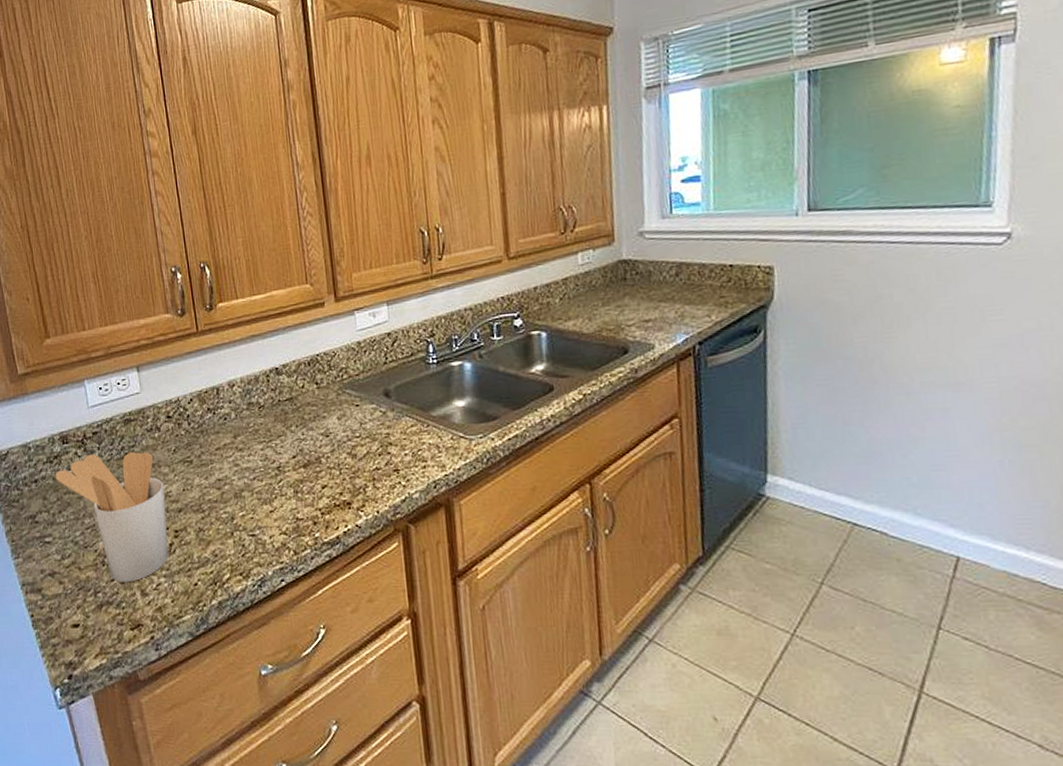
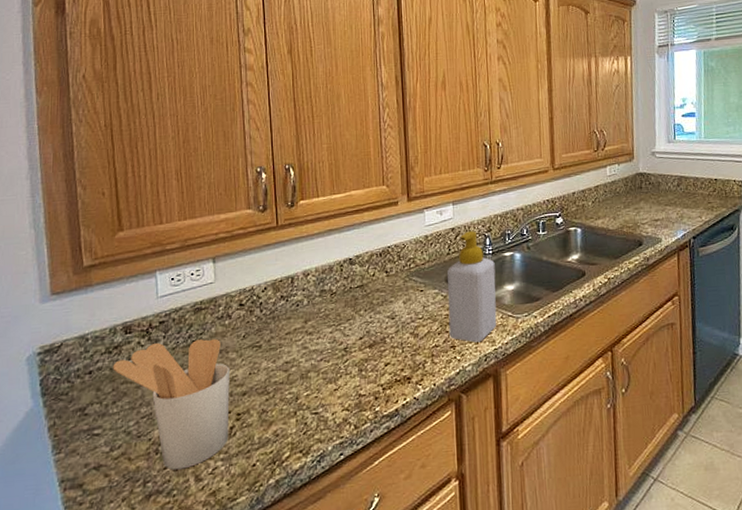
soap bottle: none [385,336,447,467] -> present [447,231,497,343]

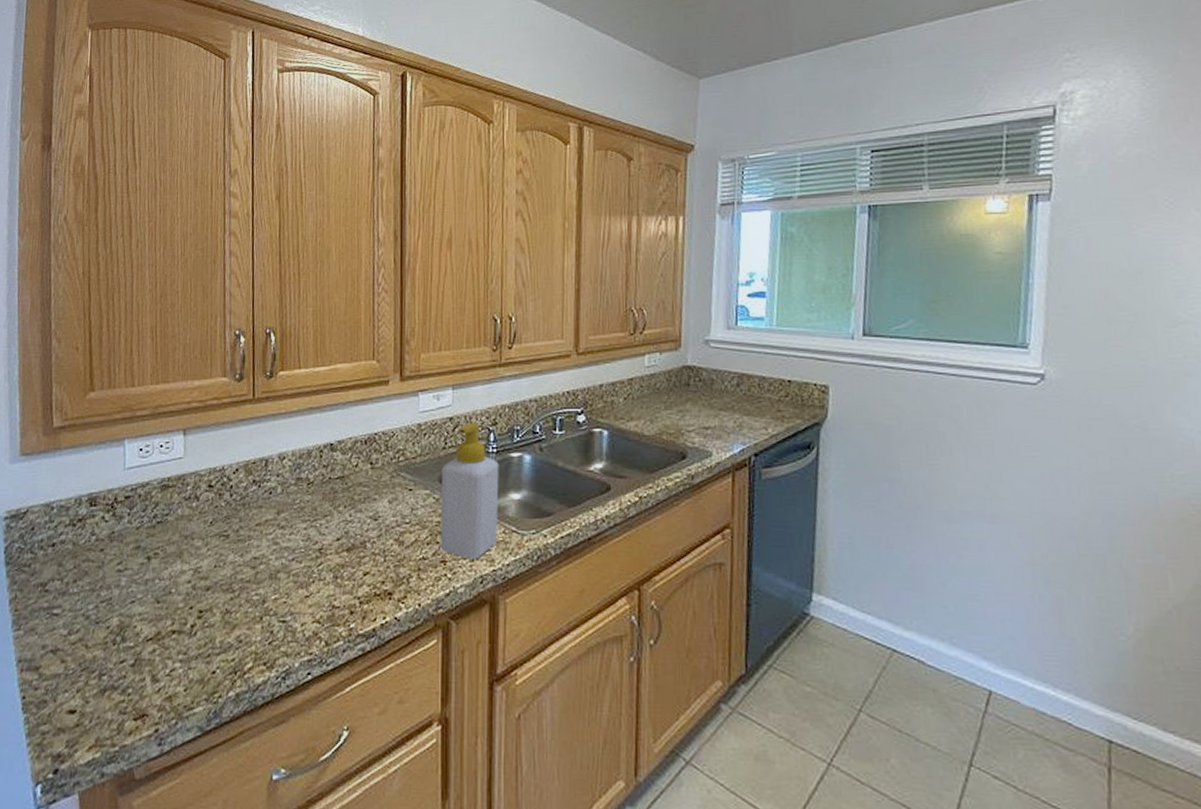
utensil holder: present [113,338,230,470] -> none [75,520,194,666]

